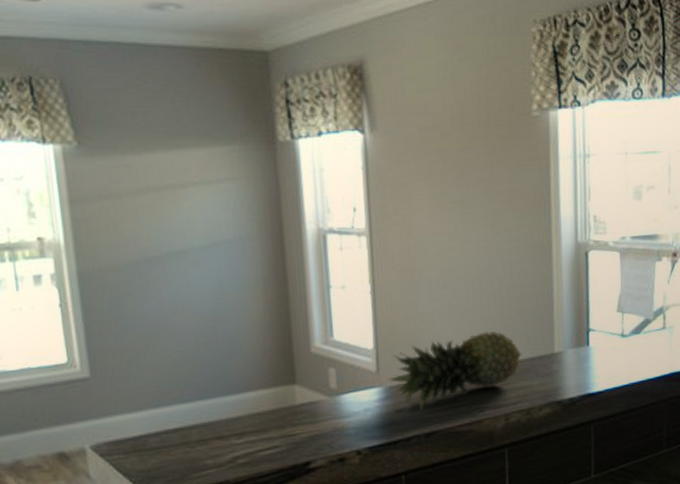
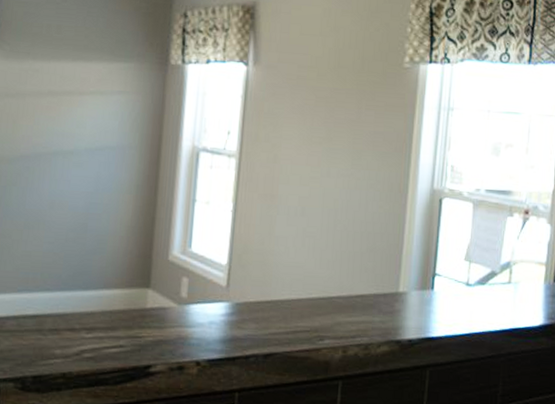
fruit: present [388,331,521,411] -> none [236,263,366,332]

